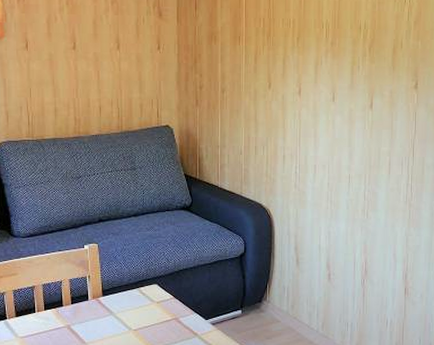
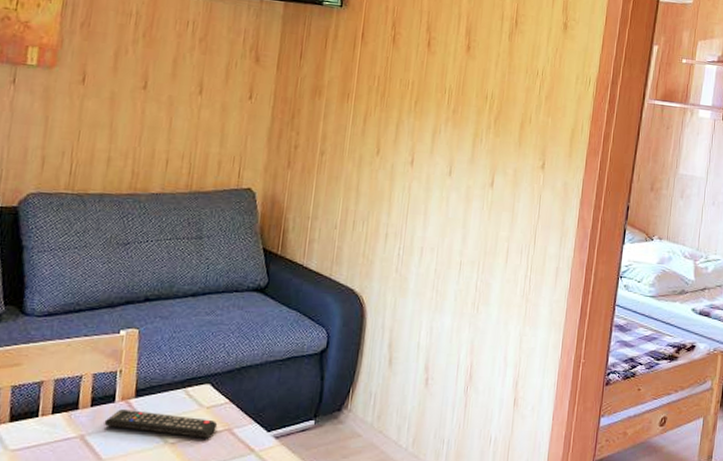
remote control: none [83,305,167,326] -> present [104,409,218,439]

